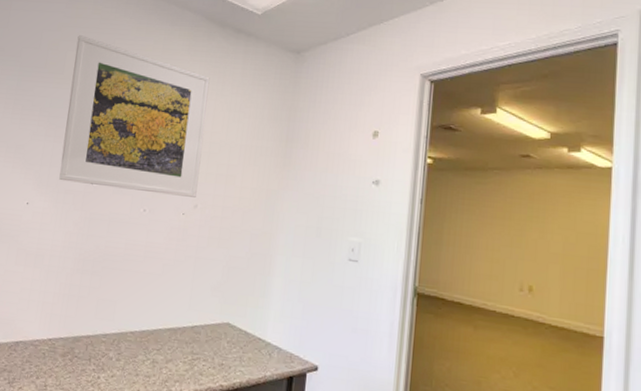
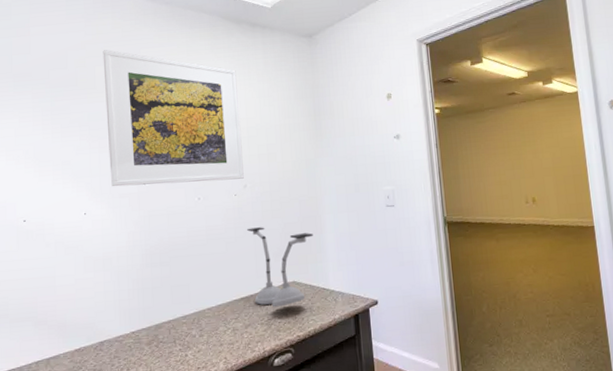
desk lamp: none [182,253,259,349] -> present [247,227,313,308]

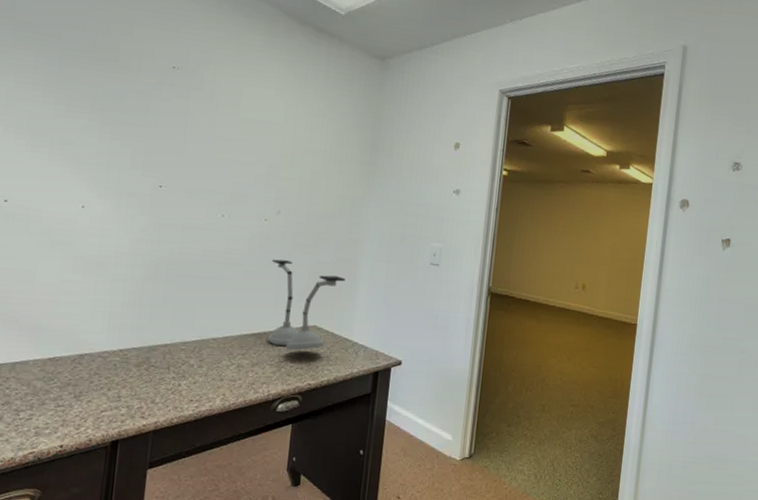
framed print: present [103,50,244,187] -> none [120,18,291,203]

